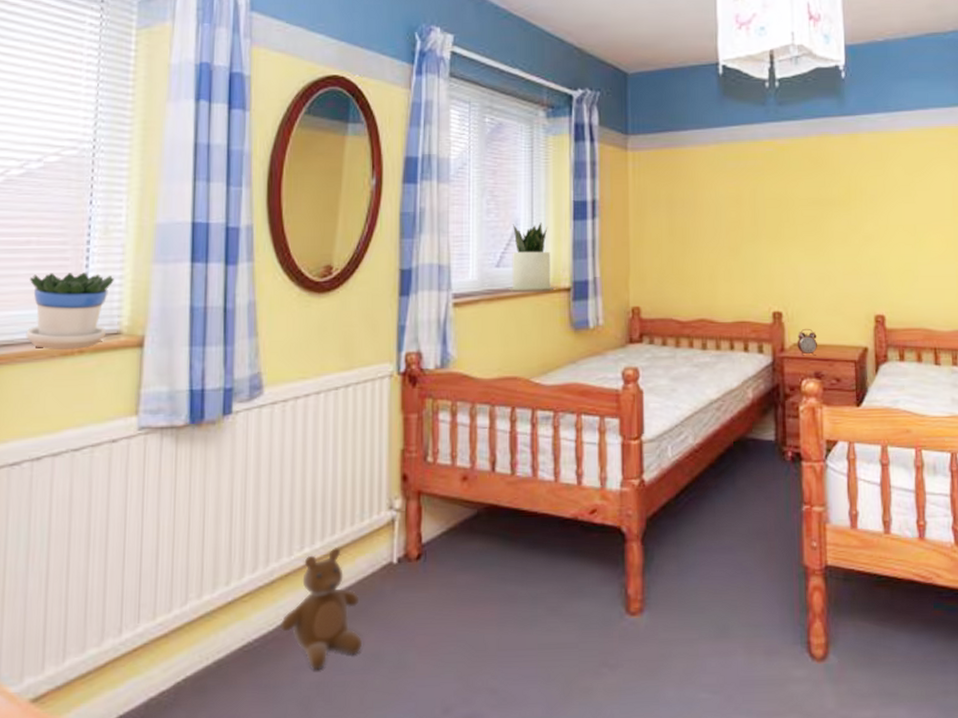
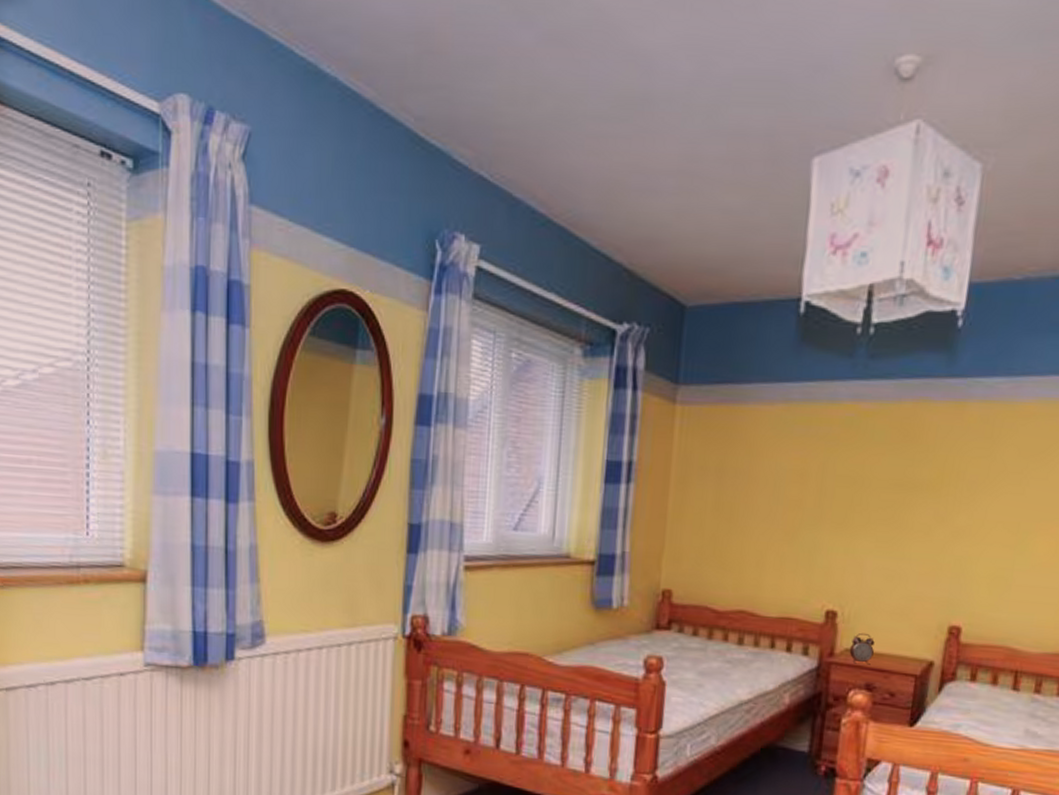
flowerpot: present [26,272,114,350] -> none [33,496,115,578]
planter: present [508,222,555,293] -> none [525,482,577,564]

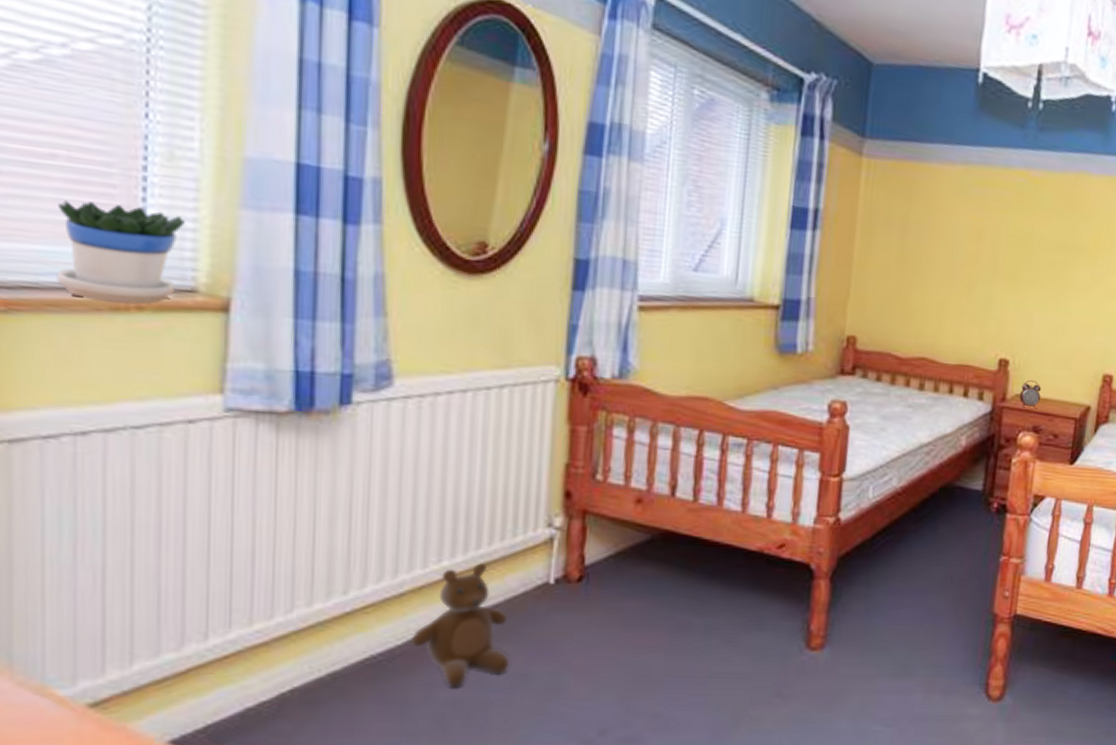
flowerpot: none [33,496,115,578] -> present [56,200,185,305]

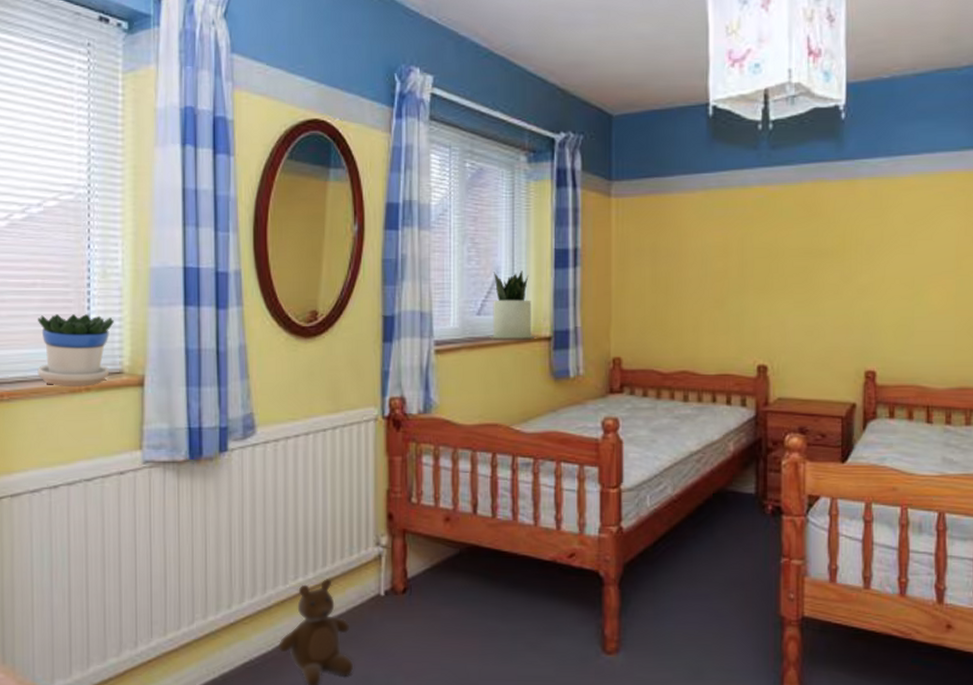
planter: none [706,223,761,308] -> present [489,270,535,341]
alarm clock: present [1019,379,1041,409] -> none [781,382,803,411]

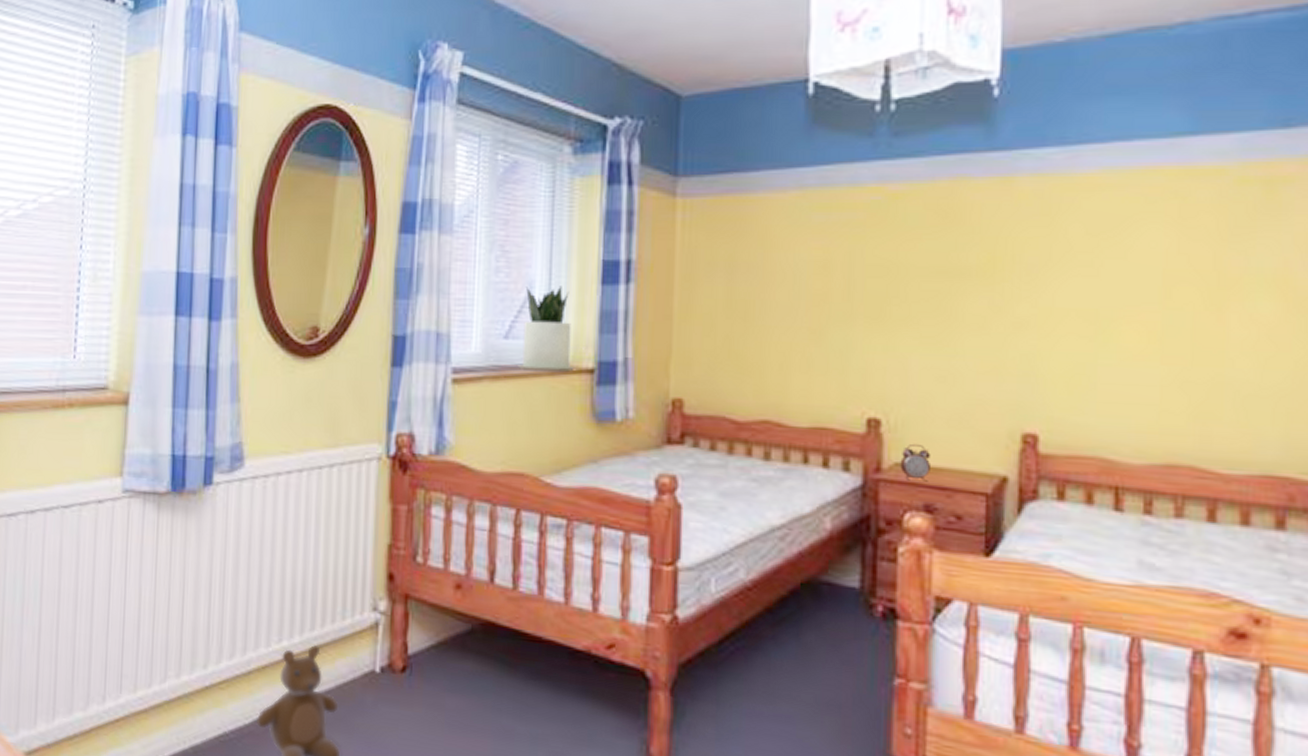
flowerpot: present [37,314,114,387] -> none [22,320,102,402]
alarm clock: none [781,382,803,411] -> present [900,443,931,482]

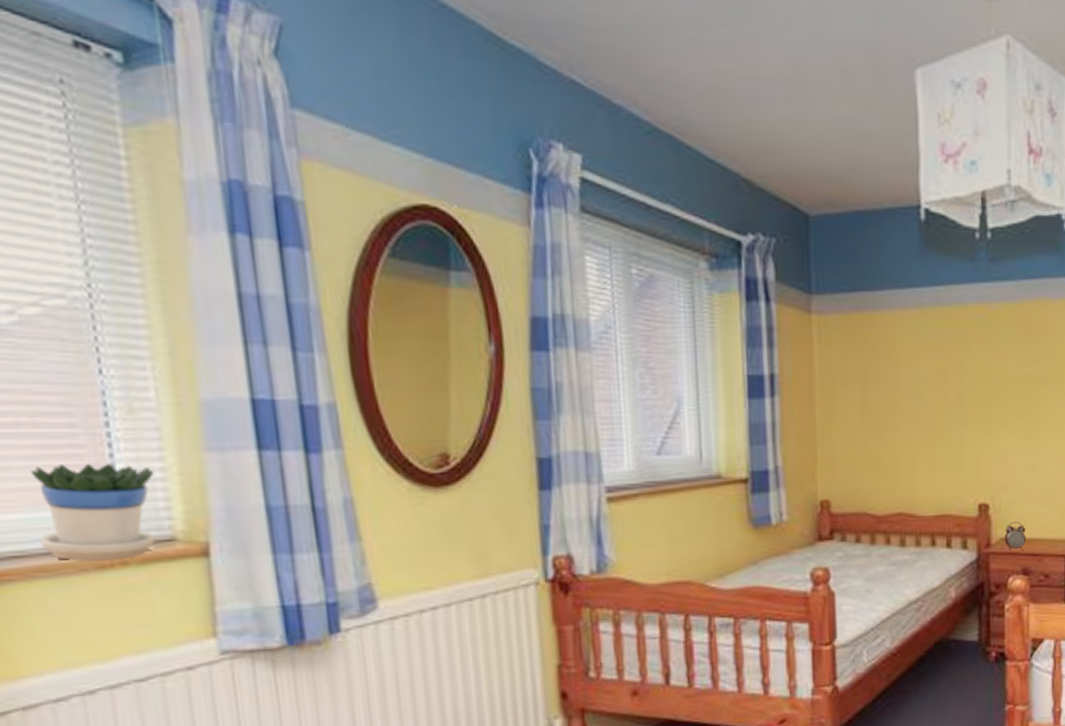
flowerpot: none [22,320,102,402] -> present [31,464,156,562]
planter: present [518,286,574,373] -> none [673,401,729,485]

